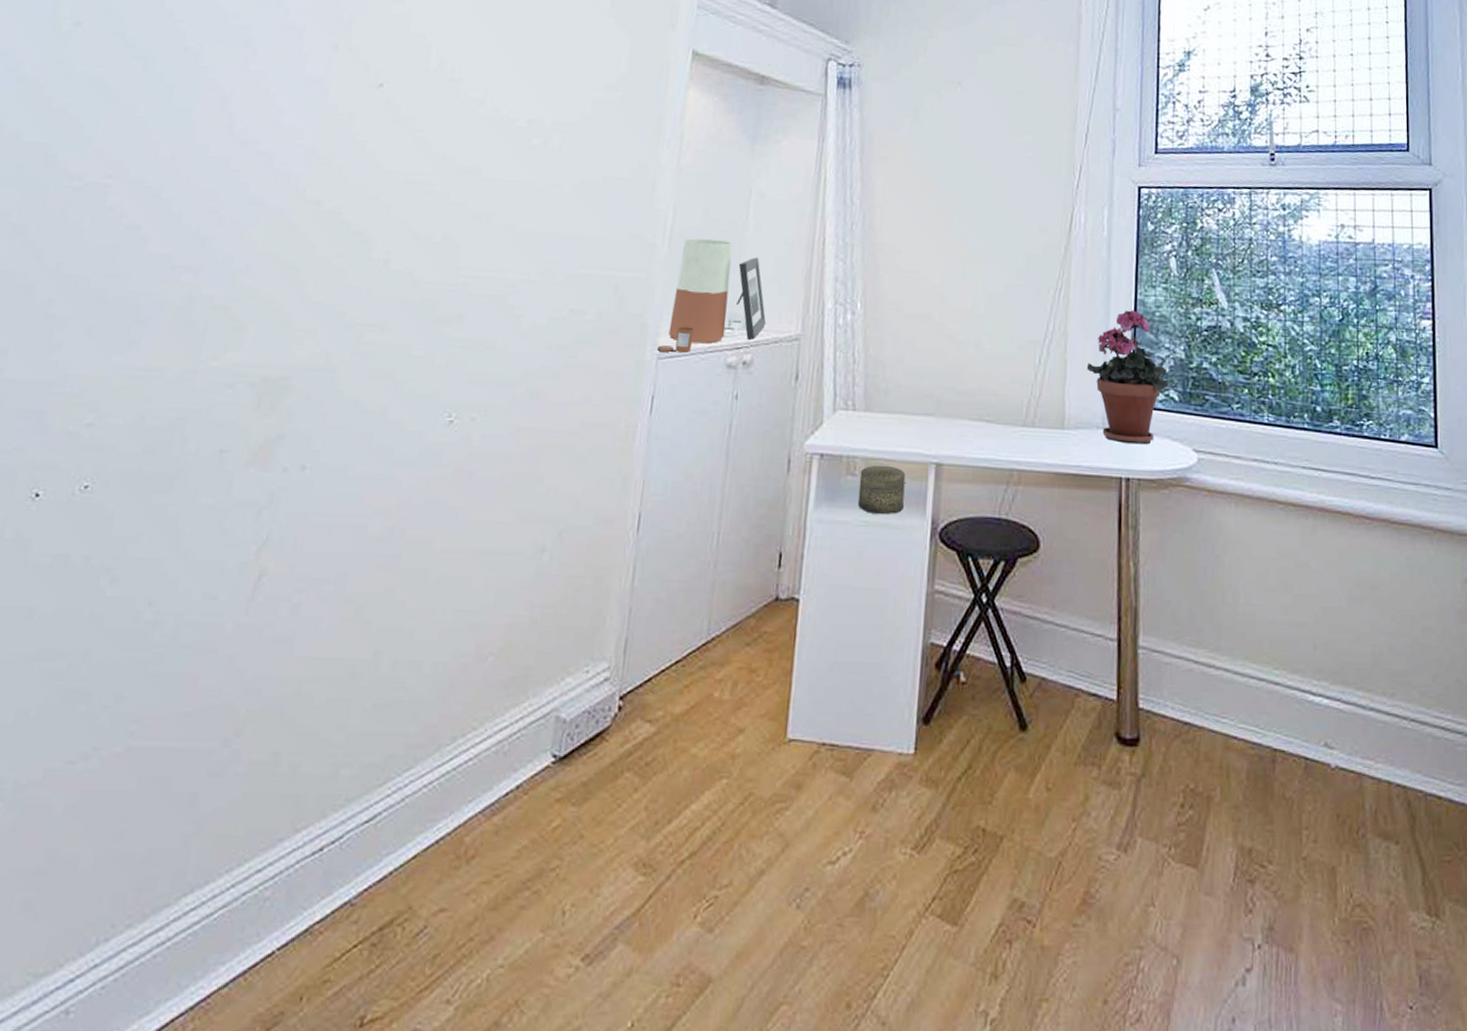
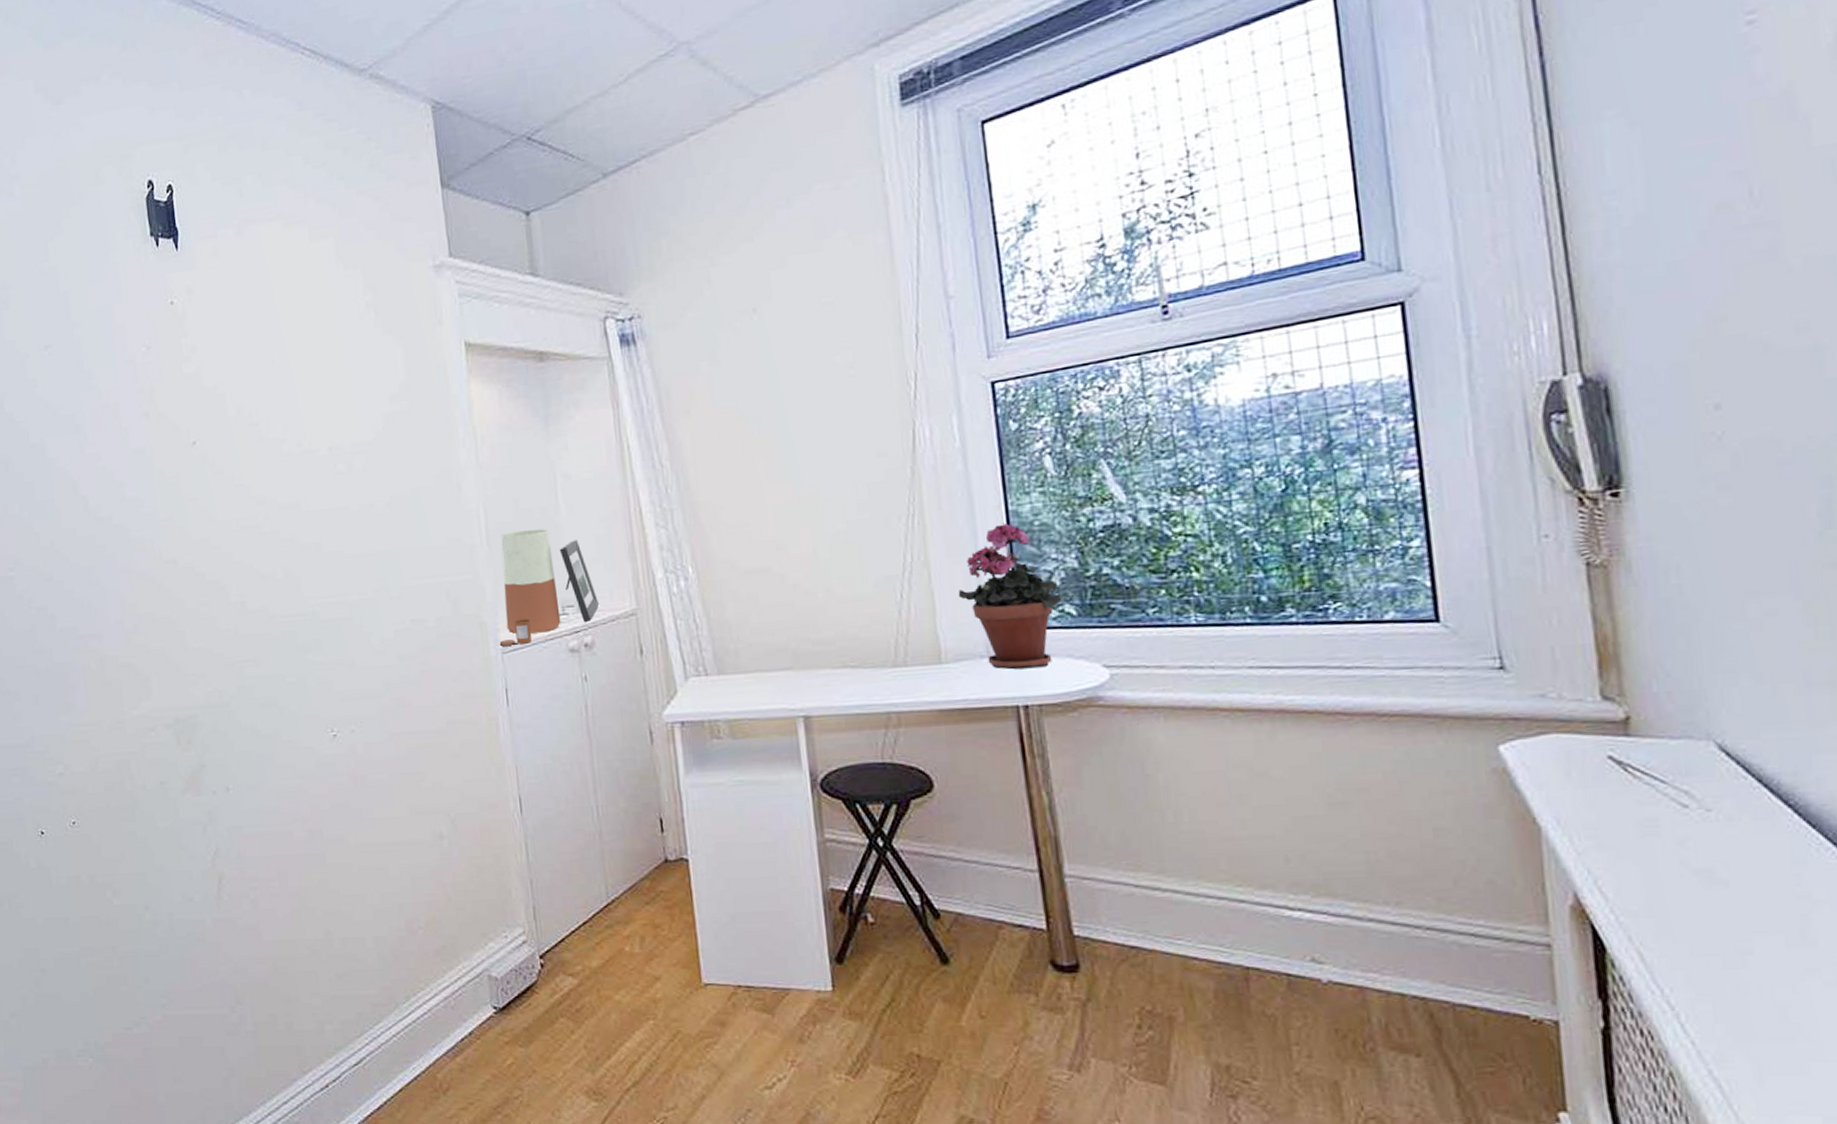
decorative box: present [857,464,906,515] -> none [725,724,777,774]

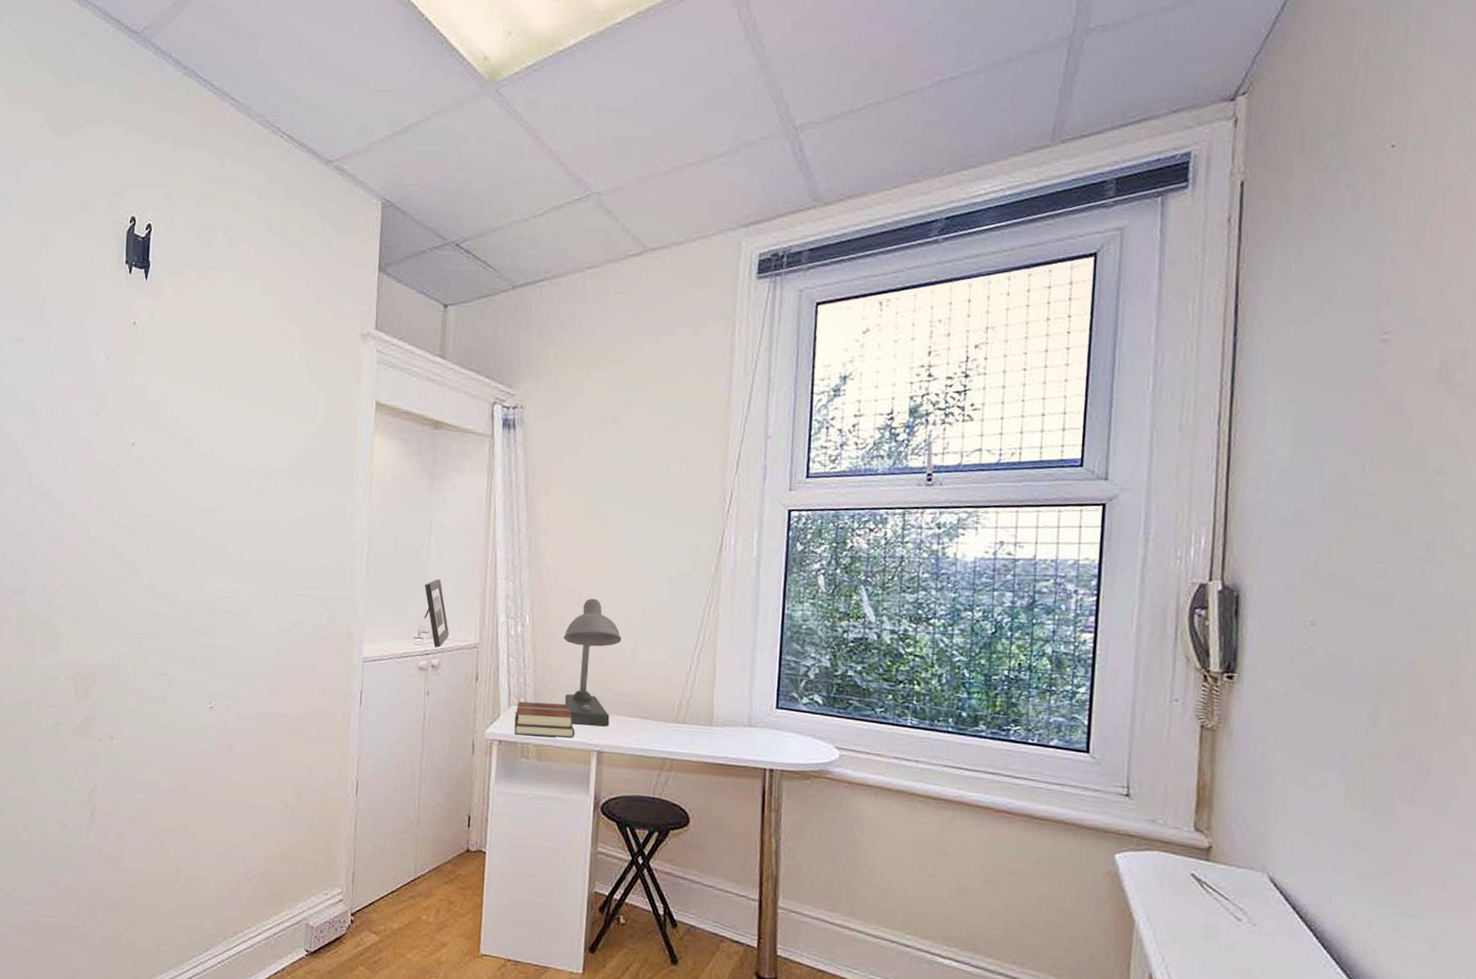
candle: present [499,618,532,647] -> none [362,636,391,658]
vase: present [501,528,561,634] -> none [370,563,419,650]
books: none [694,665,773,712] -> present [514,701,575,738]
desk lamp: none [737,531,813,690] -> present [563,598,622,727]
potted plant: present [958,522,1061,670] -> none [734,622,812,742]

